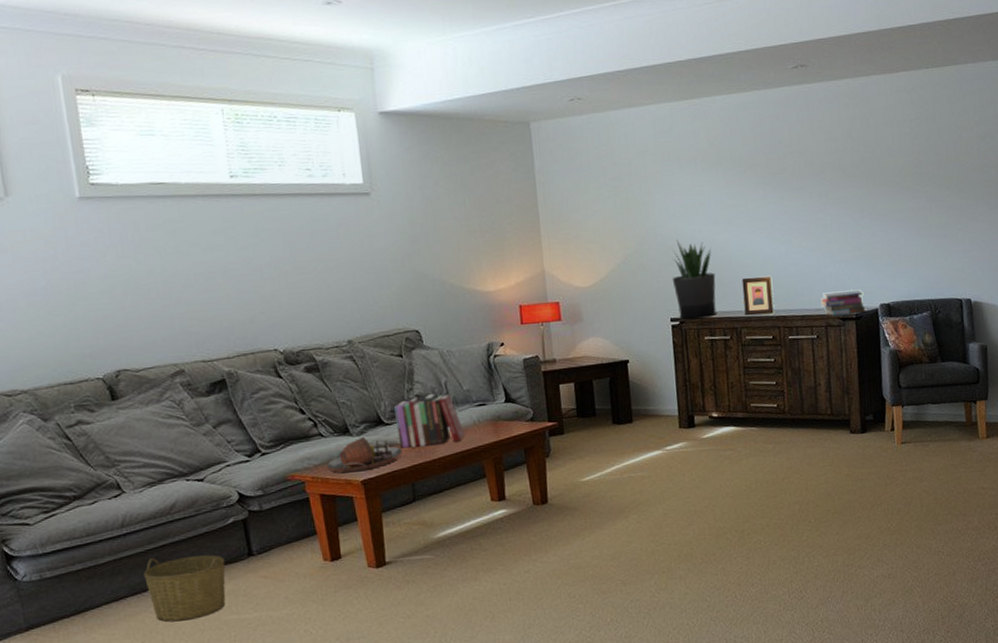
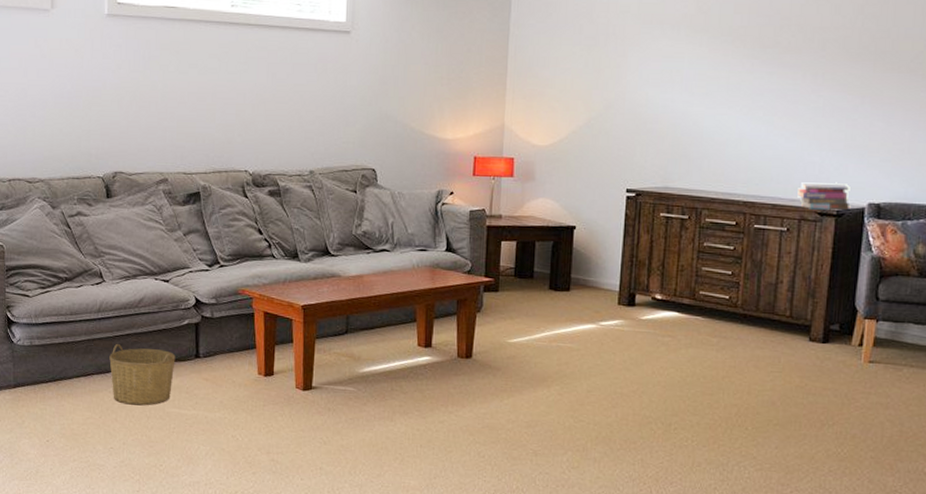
serving tray: present [326,436,402,474] -> none [273,263,343,297]
books: present [393,393,466,449] -> none [341,232,403,283]
planter: present [672,240,717,321] -> none [634,108,682,194]
picture frame: present [742,277,774,316] -> none [708,155,744,198]

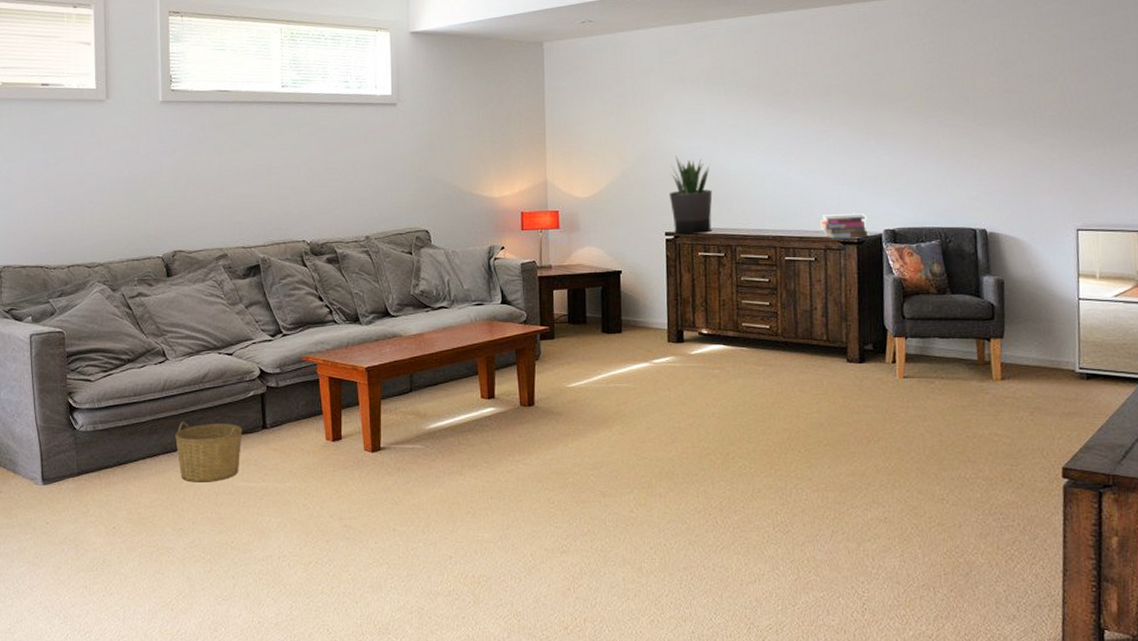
planter: none [634,108,682,194] -> present [669,156,713,235]

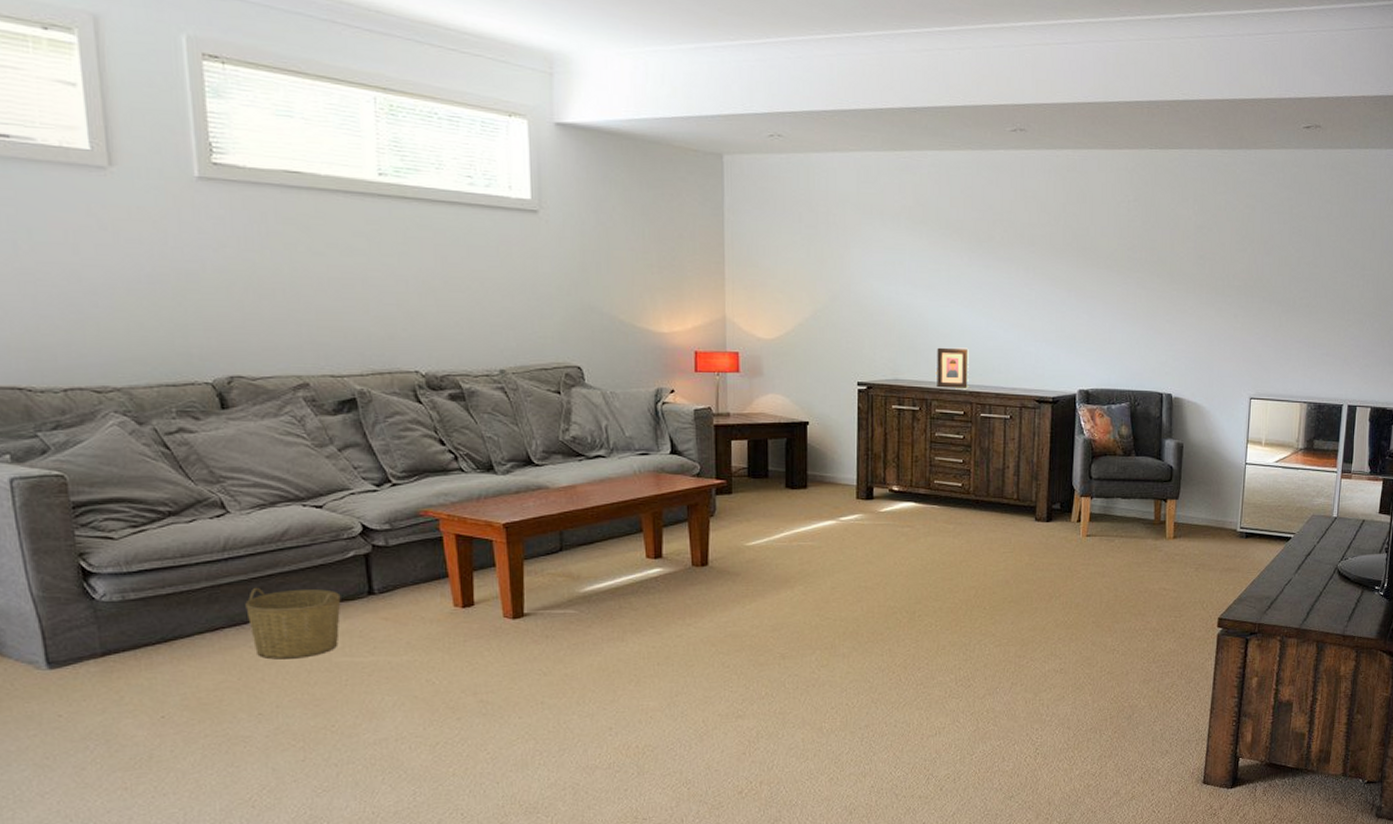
planter: present [669,156,713,235] -> none [862,300,909,386]
picture frame: none [739,196,771,234] -> present [937,347,968,388]
books: present [820,213,868,240] -> none [1018,372,1063,399]

